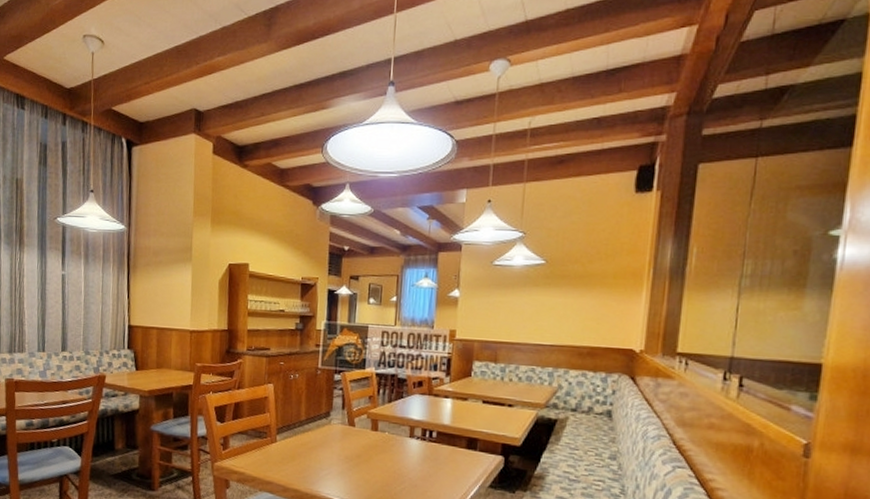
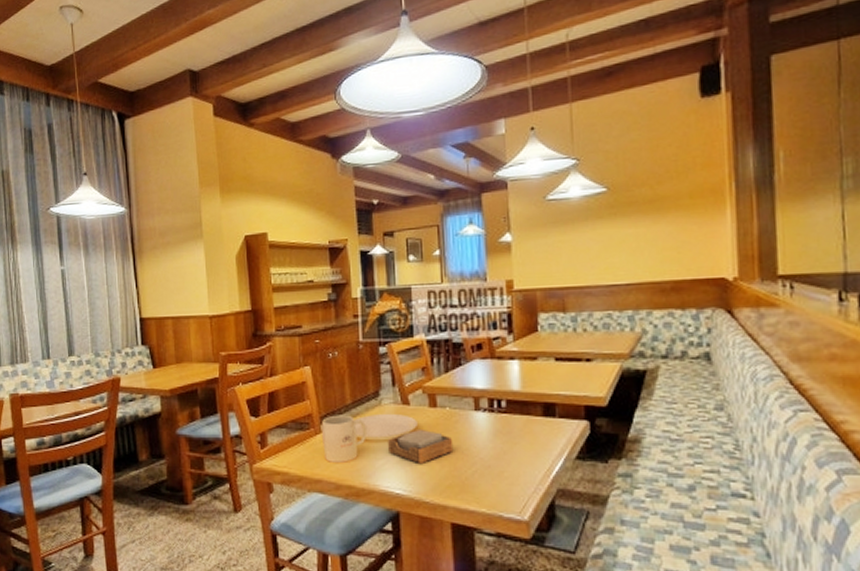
mug: none [276,428,316,470] -> present [321,415,368,462]
plate: none [305,431,360,455] -> present [353,414,417,441]
napkin holder: none [331,447,388,477] -> present [387,428,454,463]

